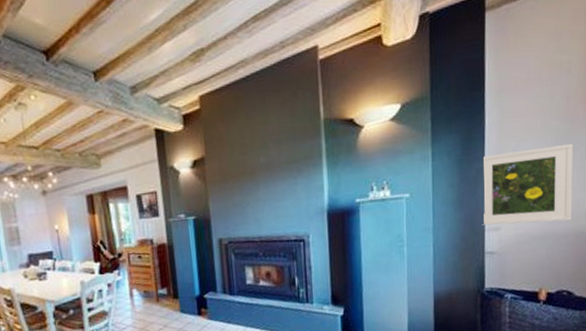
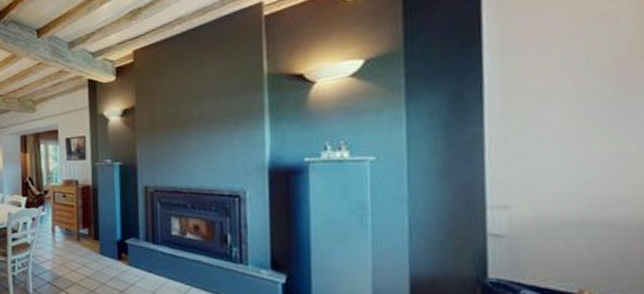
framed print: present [482,144,574,226] -> none [481,110,632,207]

